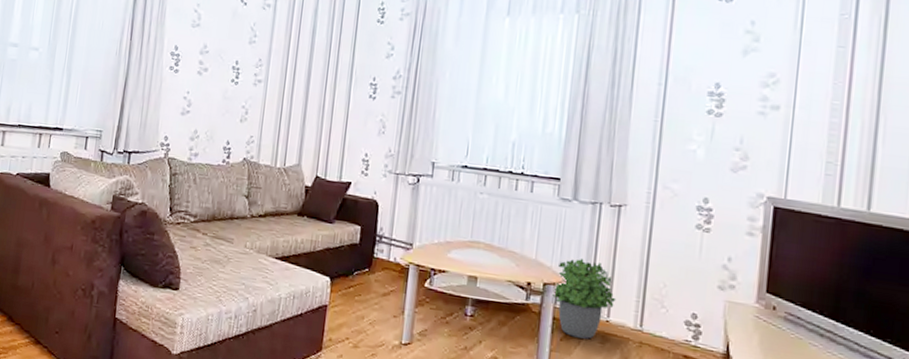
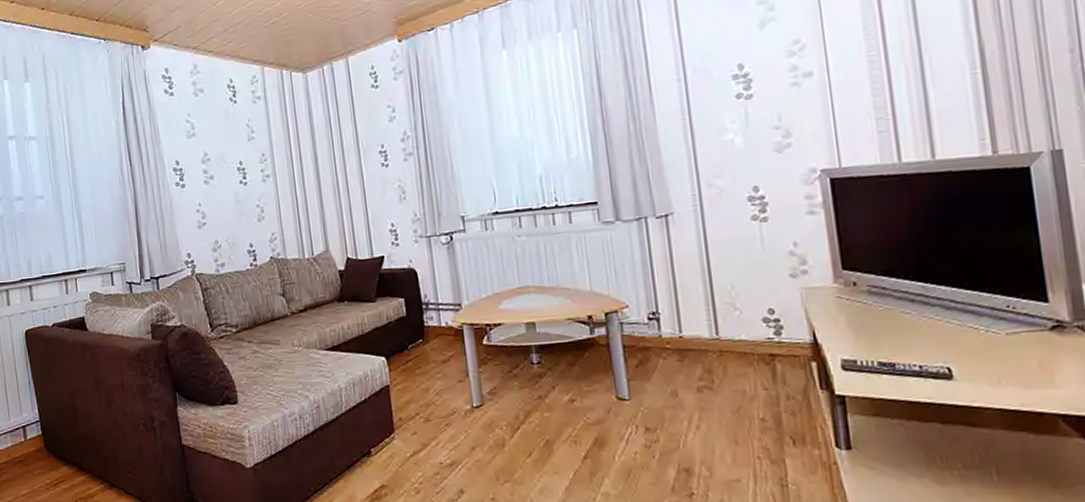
potted plant: present [552,258,616,339] -> none [615,278,685,361]

